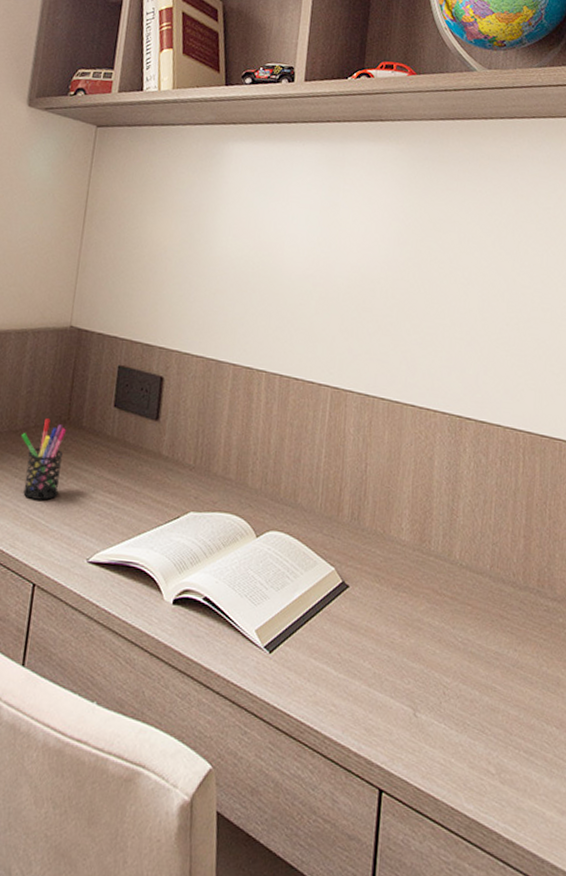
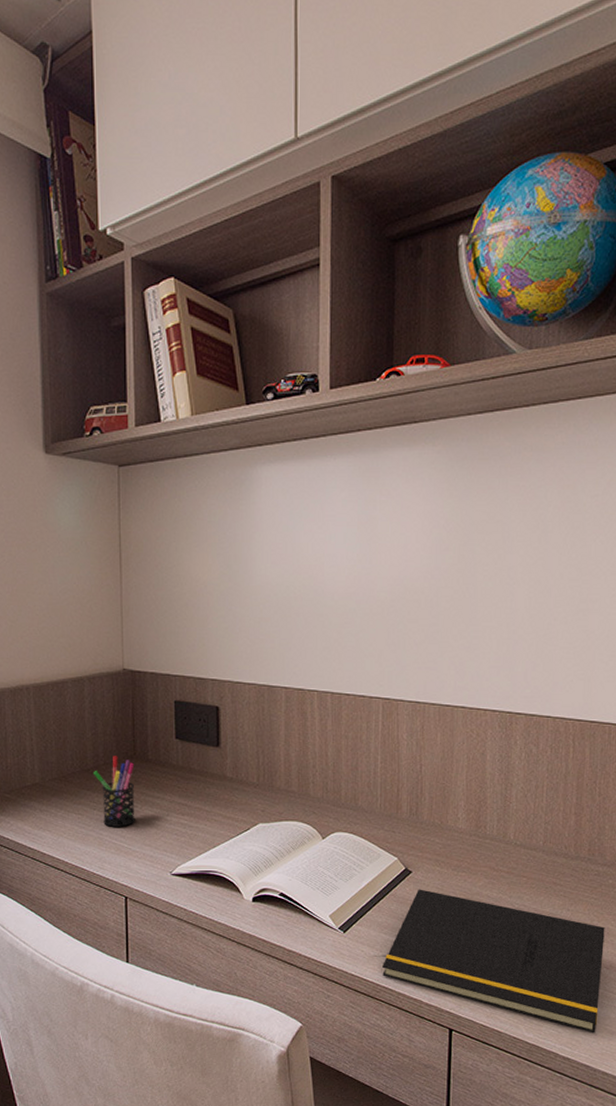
notepad: none [308,608,555,812] -> present [382,889,605,1033]

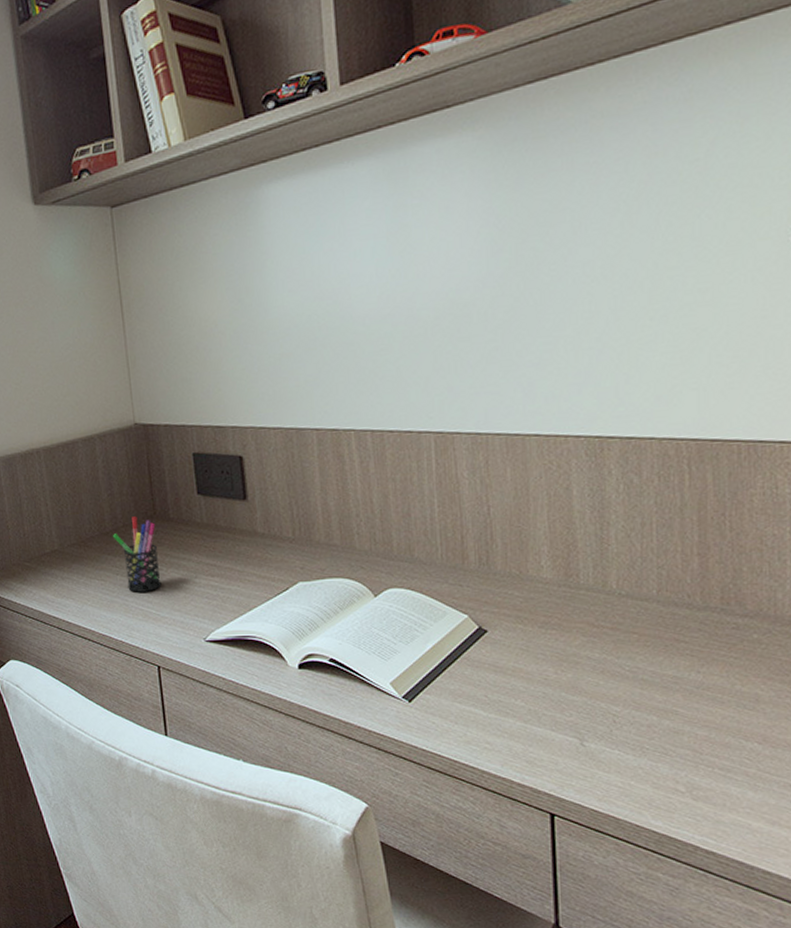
notepad: present [382,889,605,1033] -> none [460,651,753,823]

